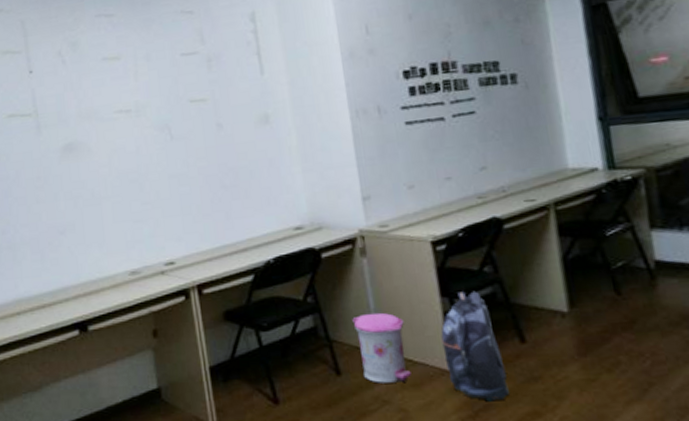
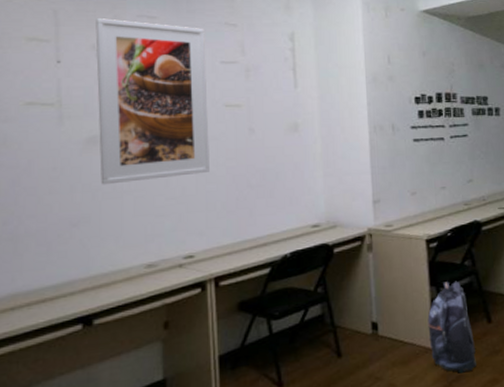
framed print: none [58,20,181,192] -> present [95,18,209,185]
trash can: present [352,312,411,383] -> none [355,300,401,363]

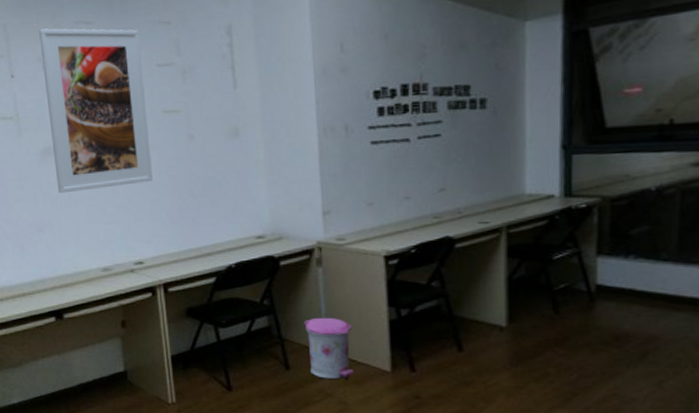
trash can: none [355,300,401,363] -> present [304,317,354,379]
backpack: present [427,281,476,374] -> none [384,303,442,400]

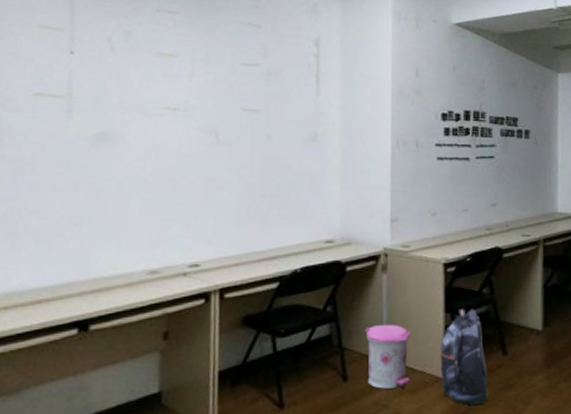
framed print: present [39,28,153,194] -> none [107,10,227,184]
backpack: none [384,303,442,400] -> present [440,309,488,406]

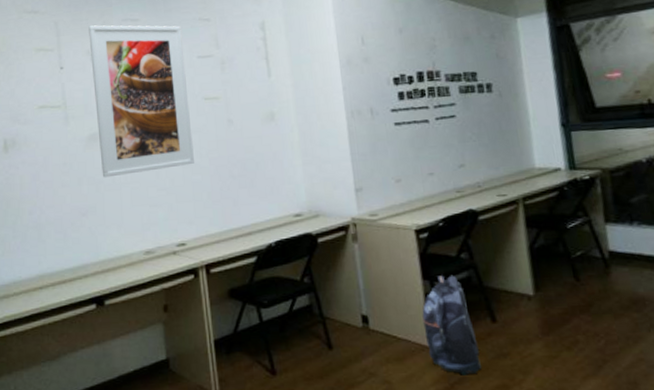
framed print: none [107,10,227,184] -> present [88,25,194,178]
trash can: present [365,324,410,389] -> none [344,293,395,357]

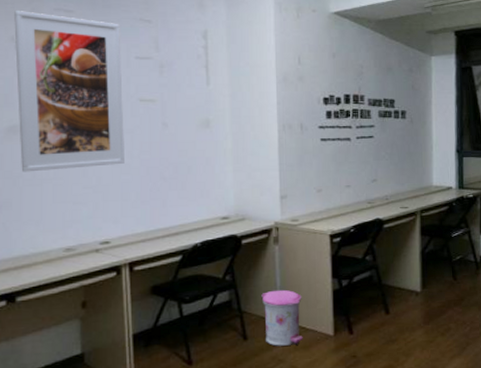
trash can: none [344,293,395,357] -> present [261,289,303,346]
backpack: present [422,275,481,375] -> none [329,274,373,359]

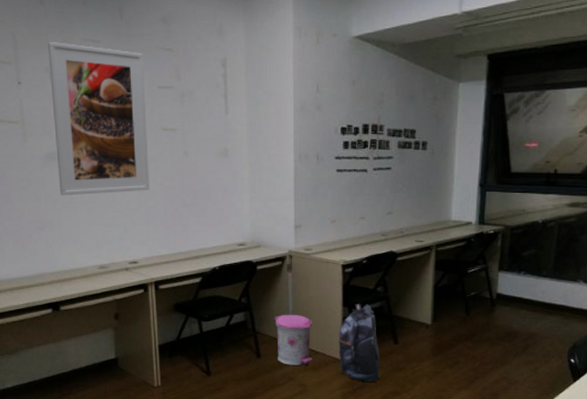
backpack: none [329,274,373,359] -> present [338,304,380,383]

